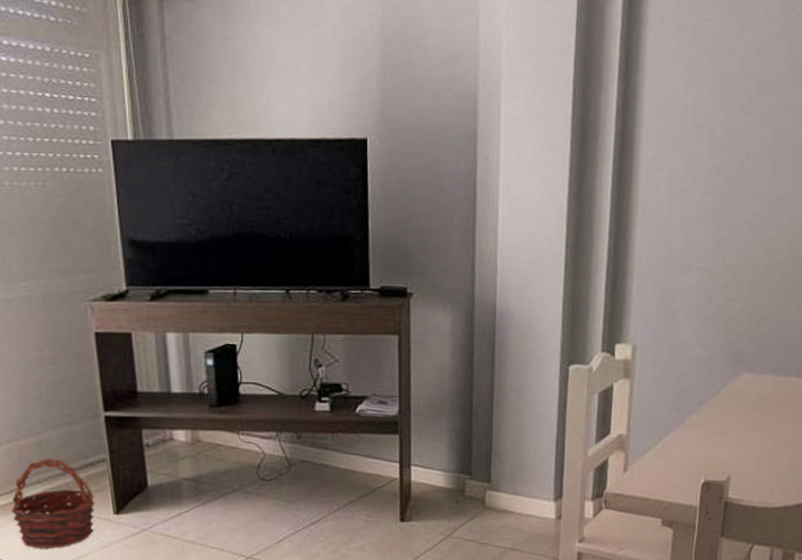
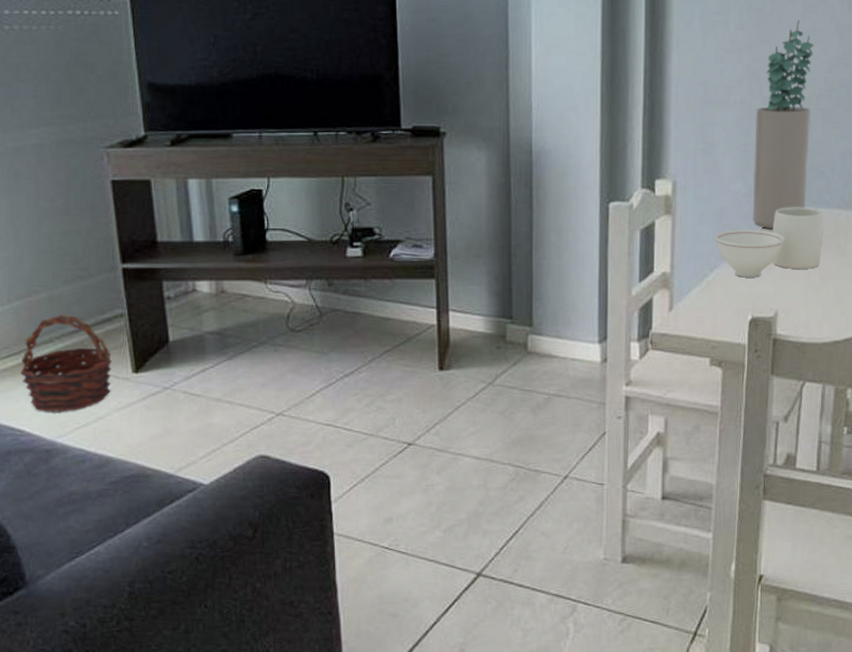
bowl: none [671,394,741,442] -> present [714,229,784,278]
vase: none [709,187,780,395] -> present [752,20,814,229]
mug: none [728,374,780,435] -> present [772,207,824,269]

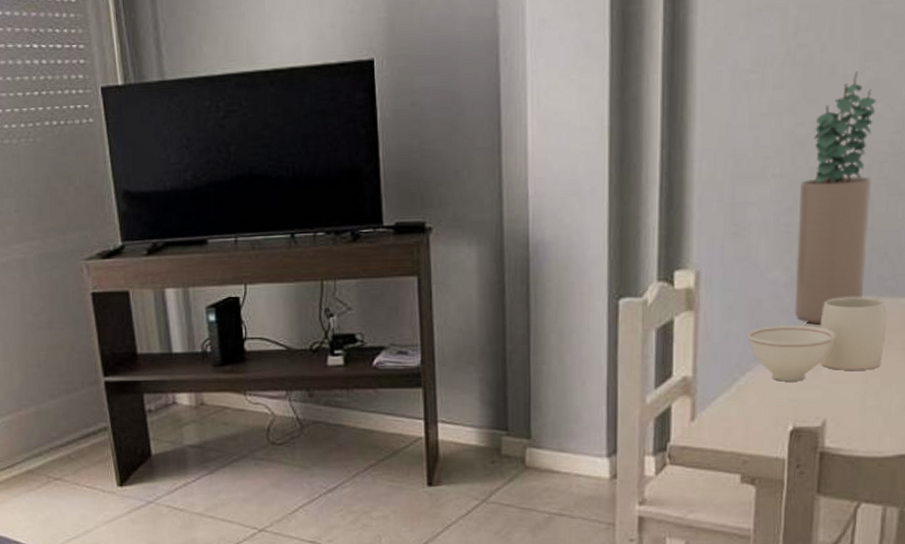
basket: present [19,314,112,412] -> none [13,428,98,525]

